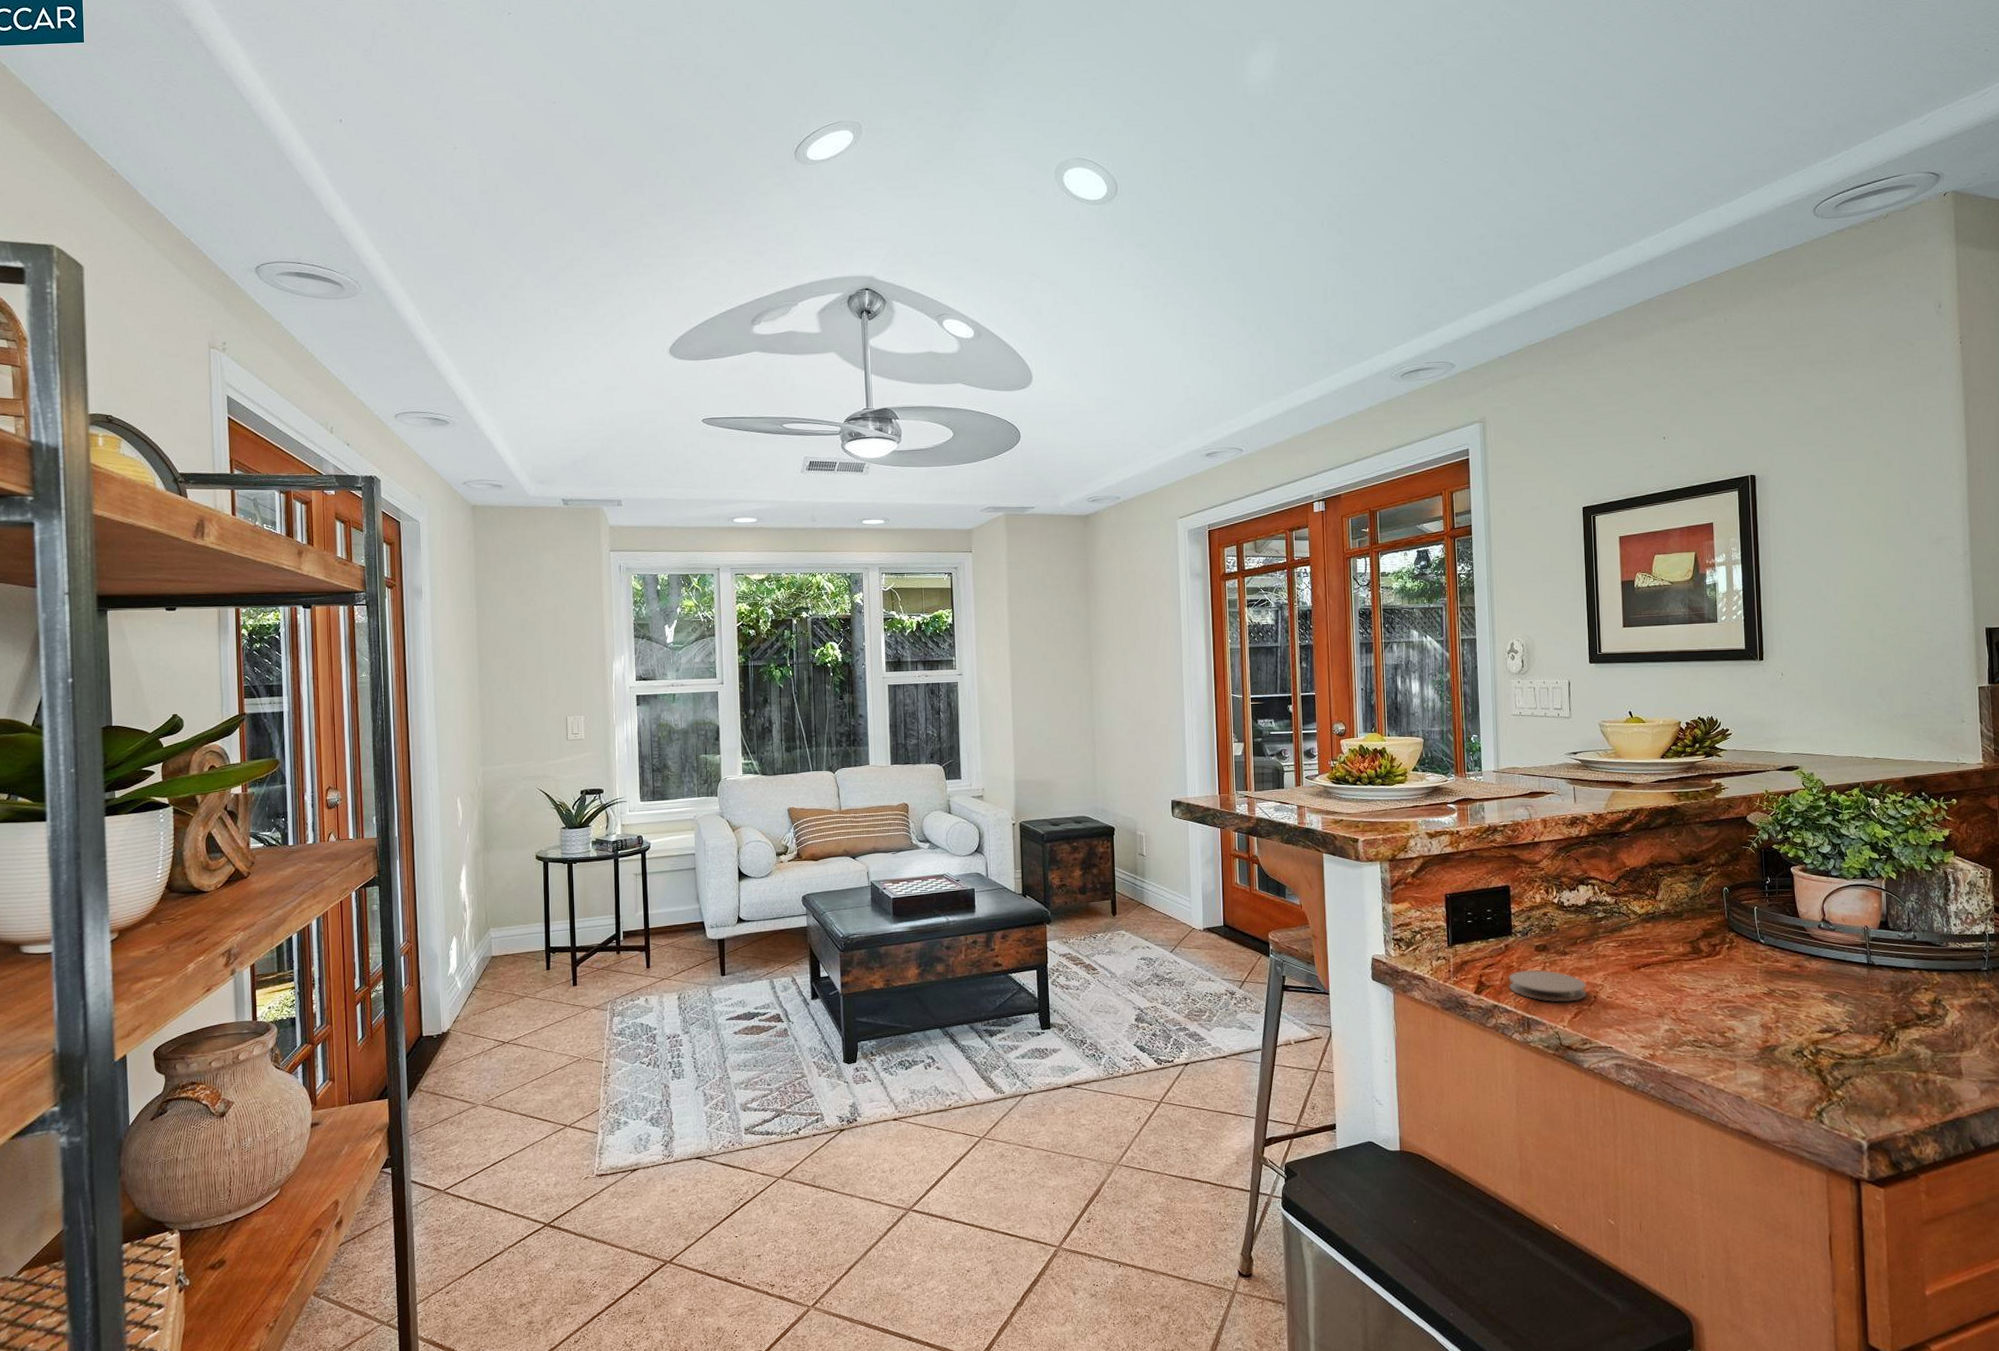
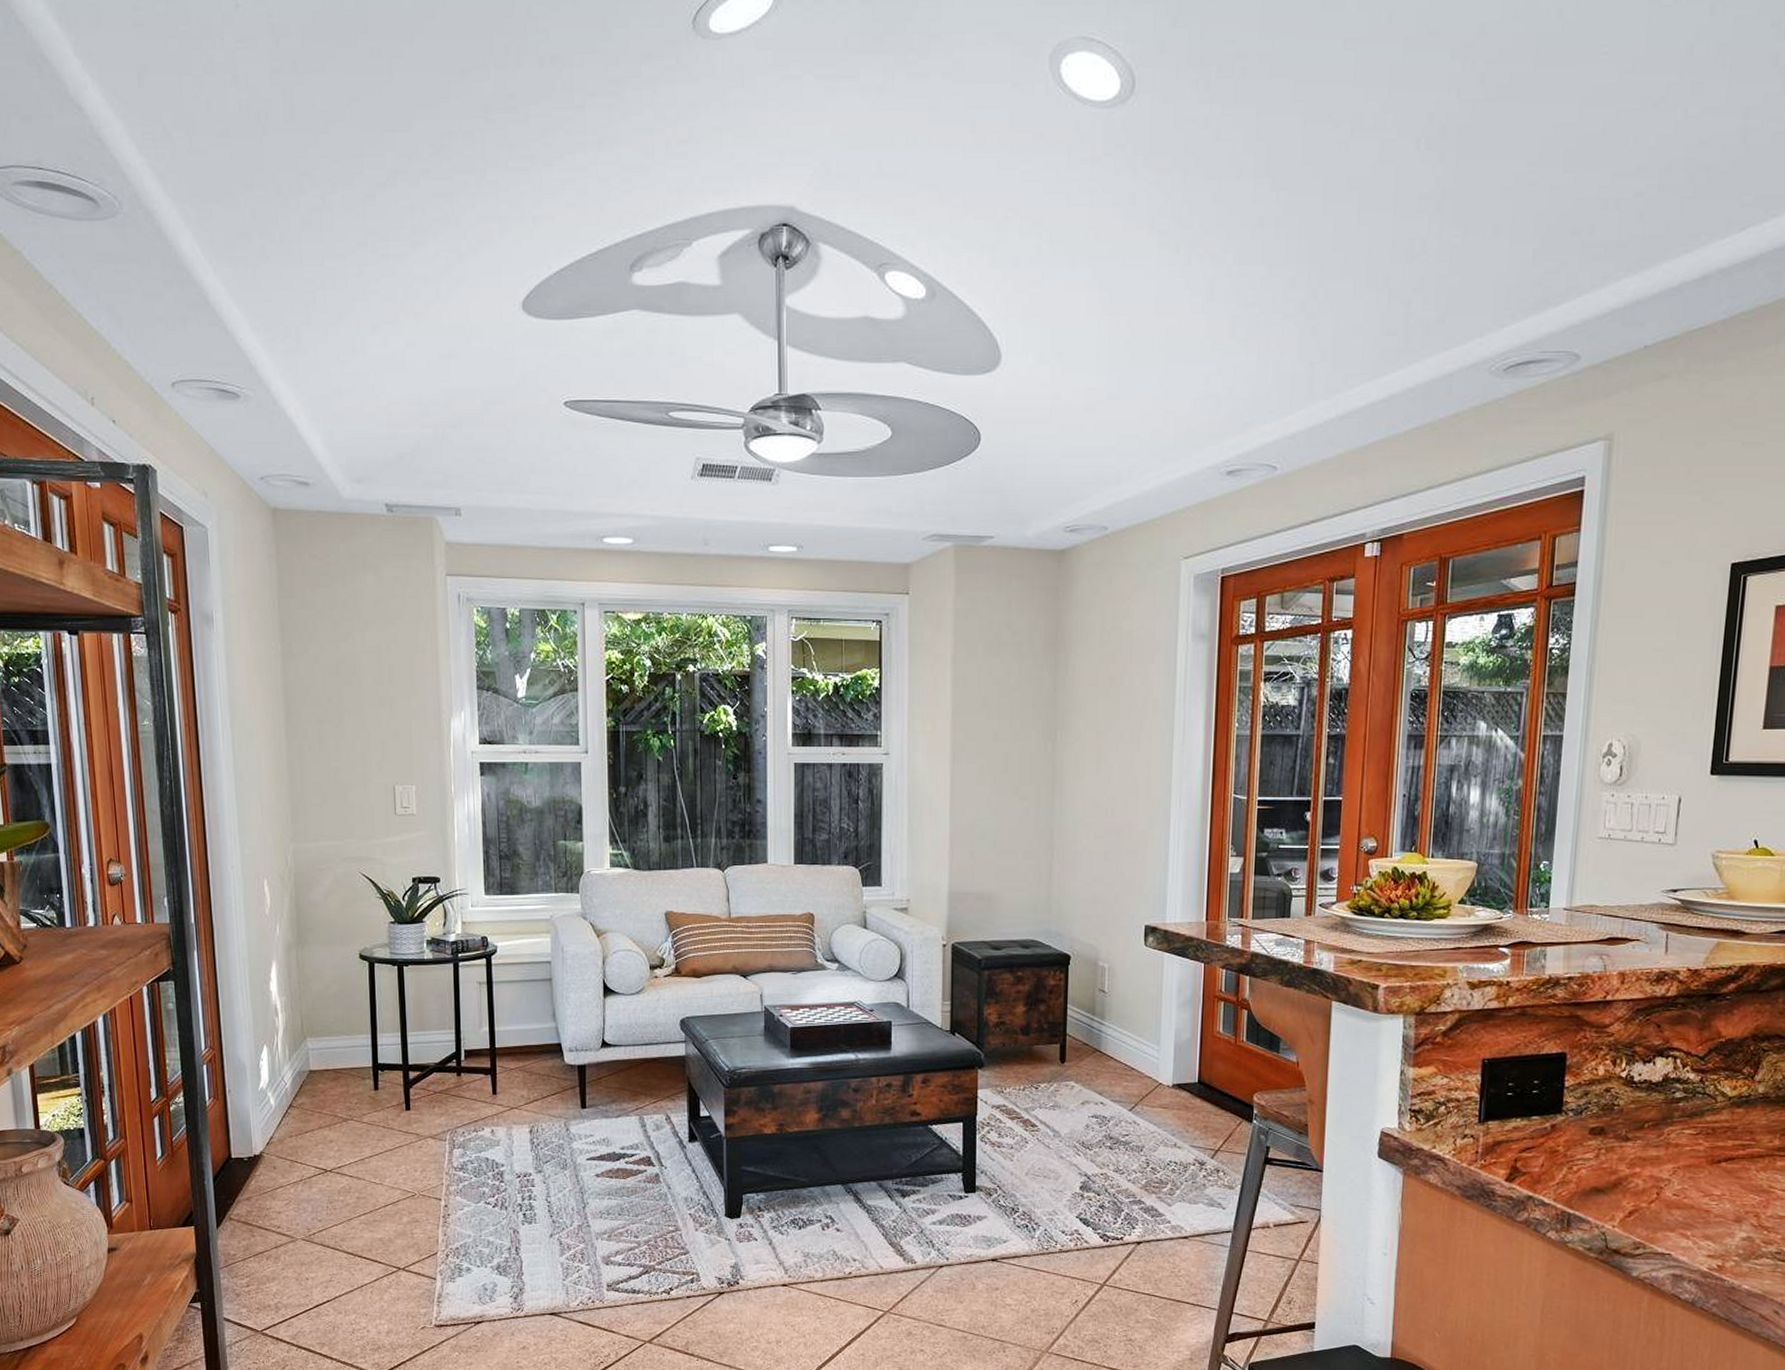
coaster: present [1508,969,1587,1002] -> none [1549,1156,1649,1198]

